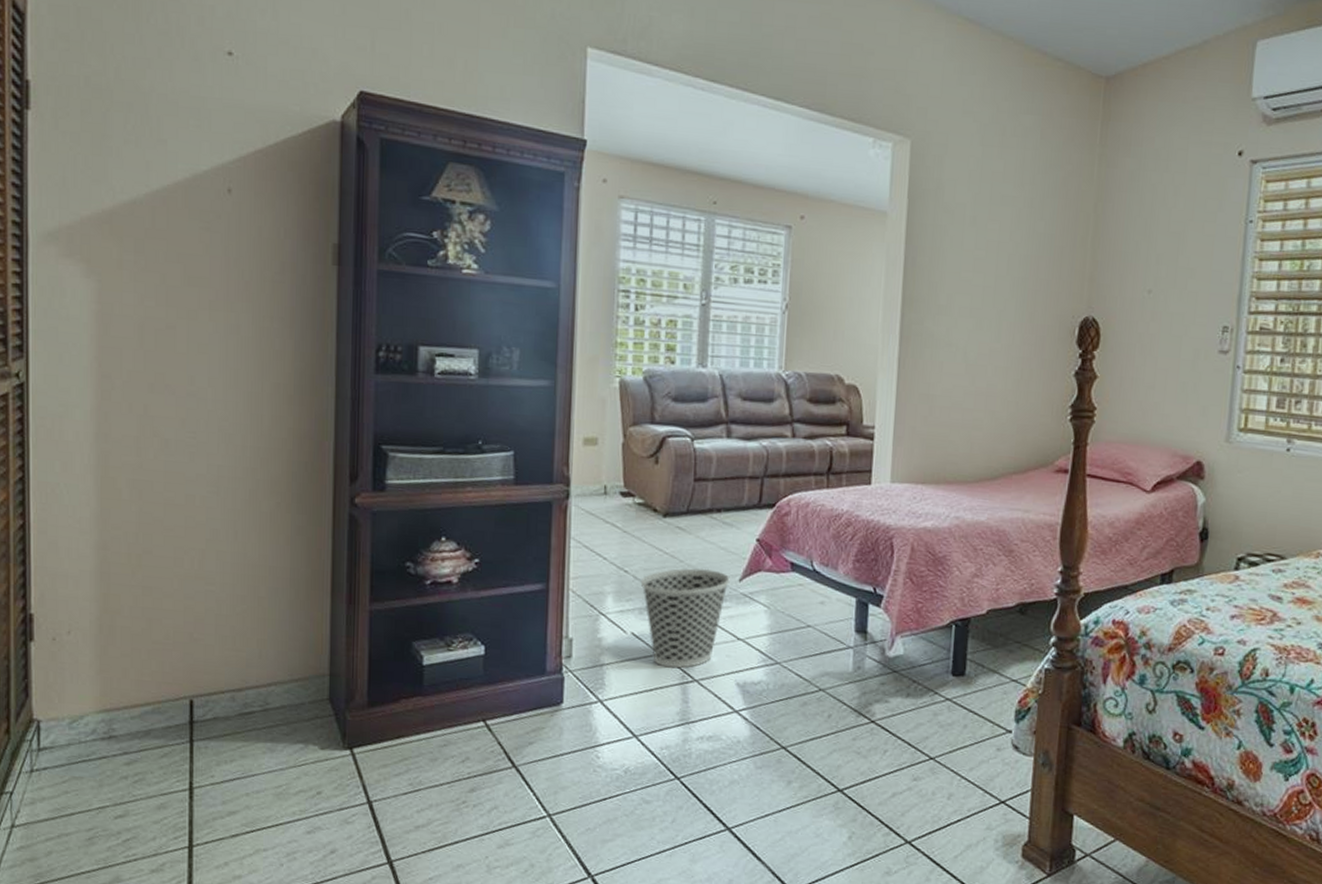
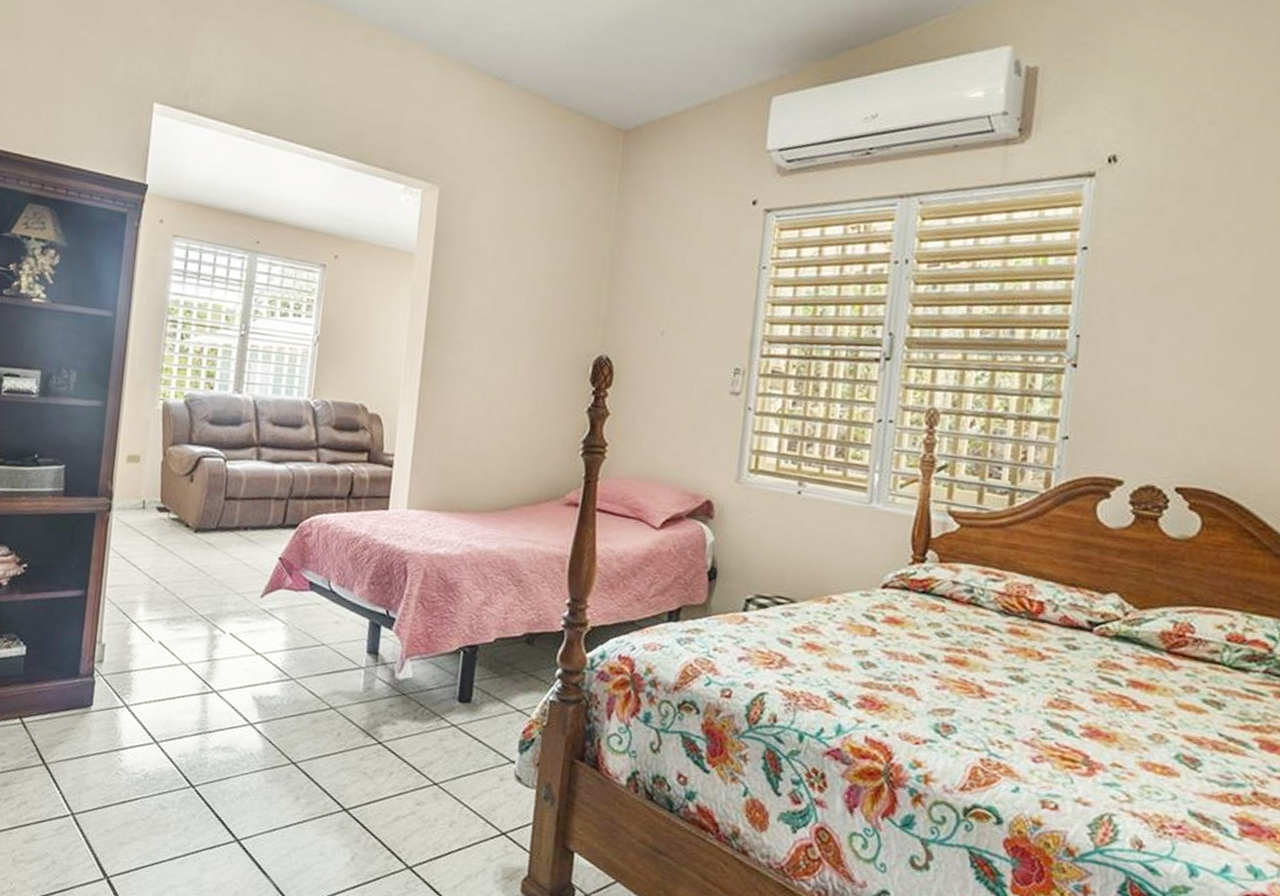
wastebasket: present [640,568,730,668] -> none [170,582,252,679]

